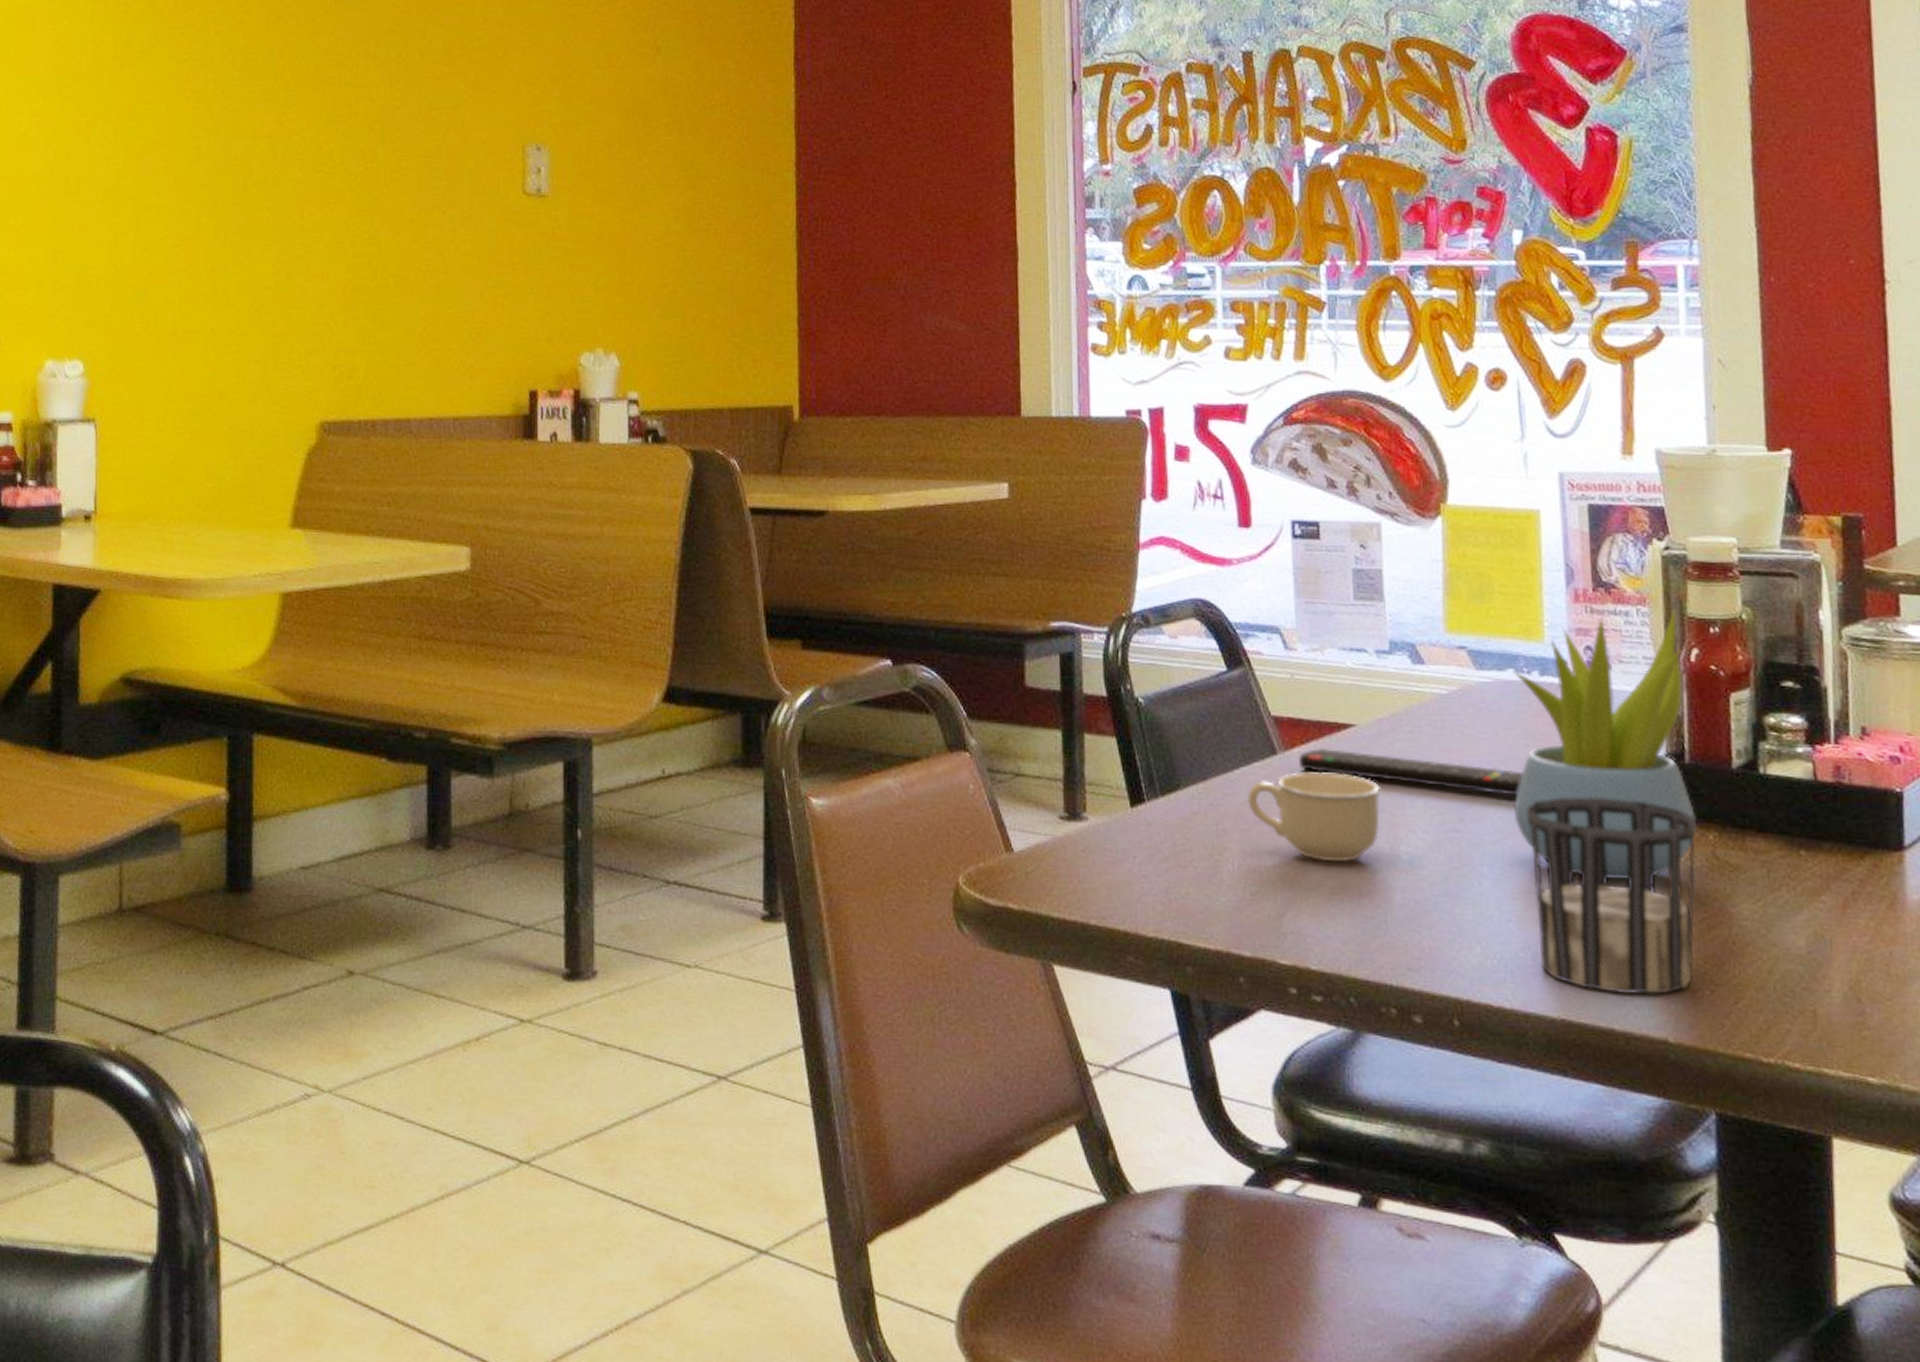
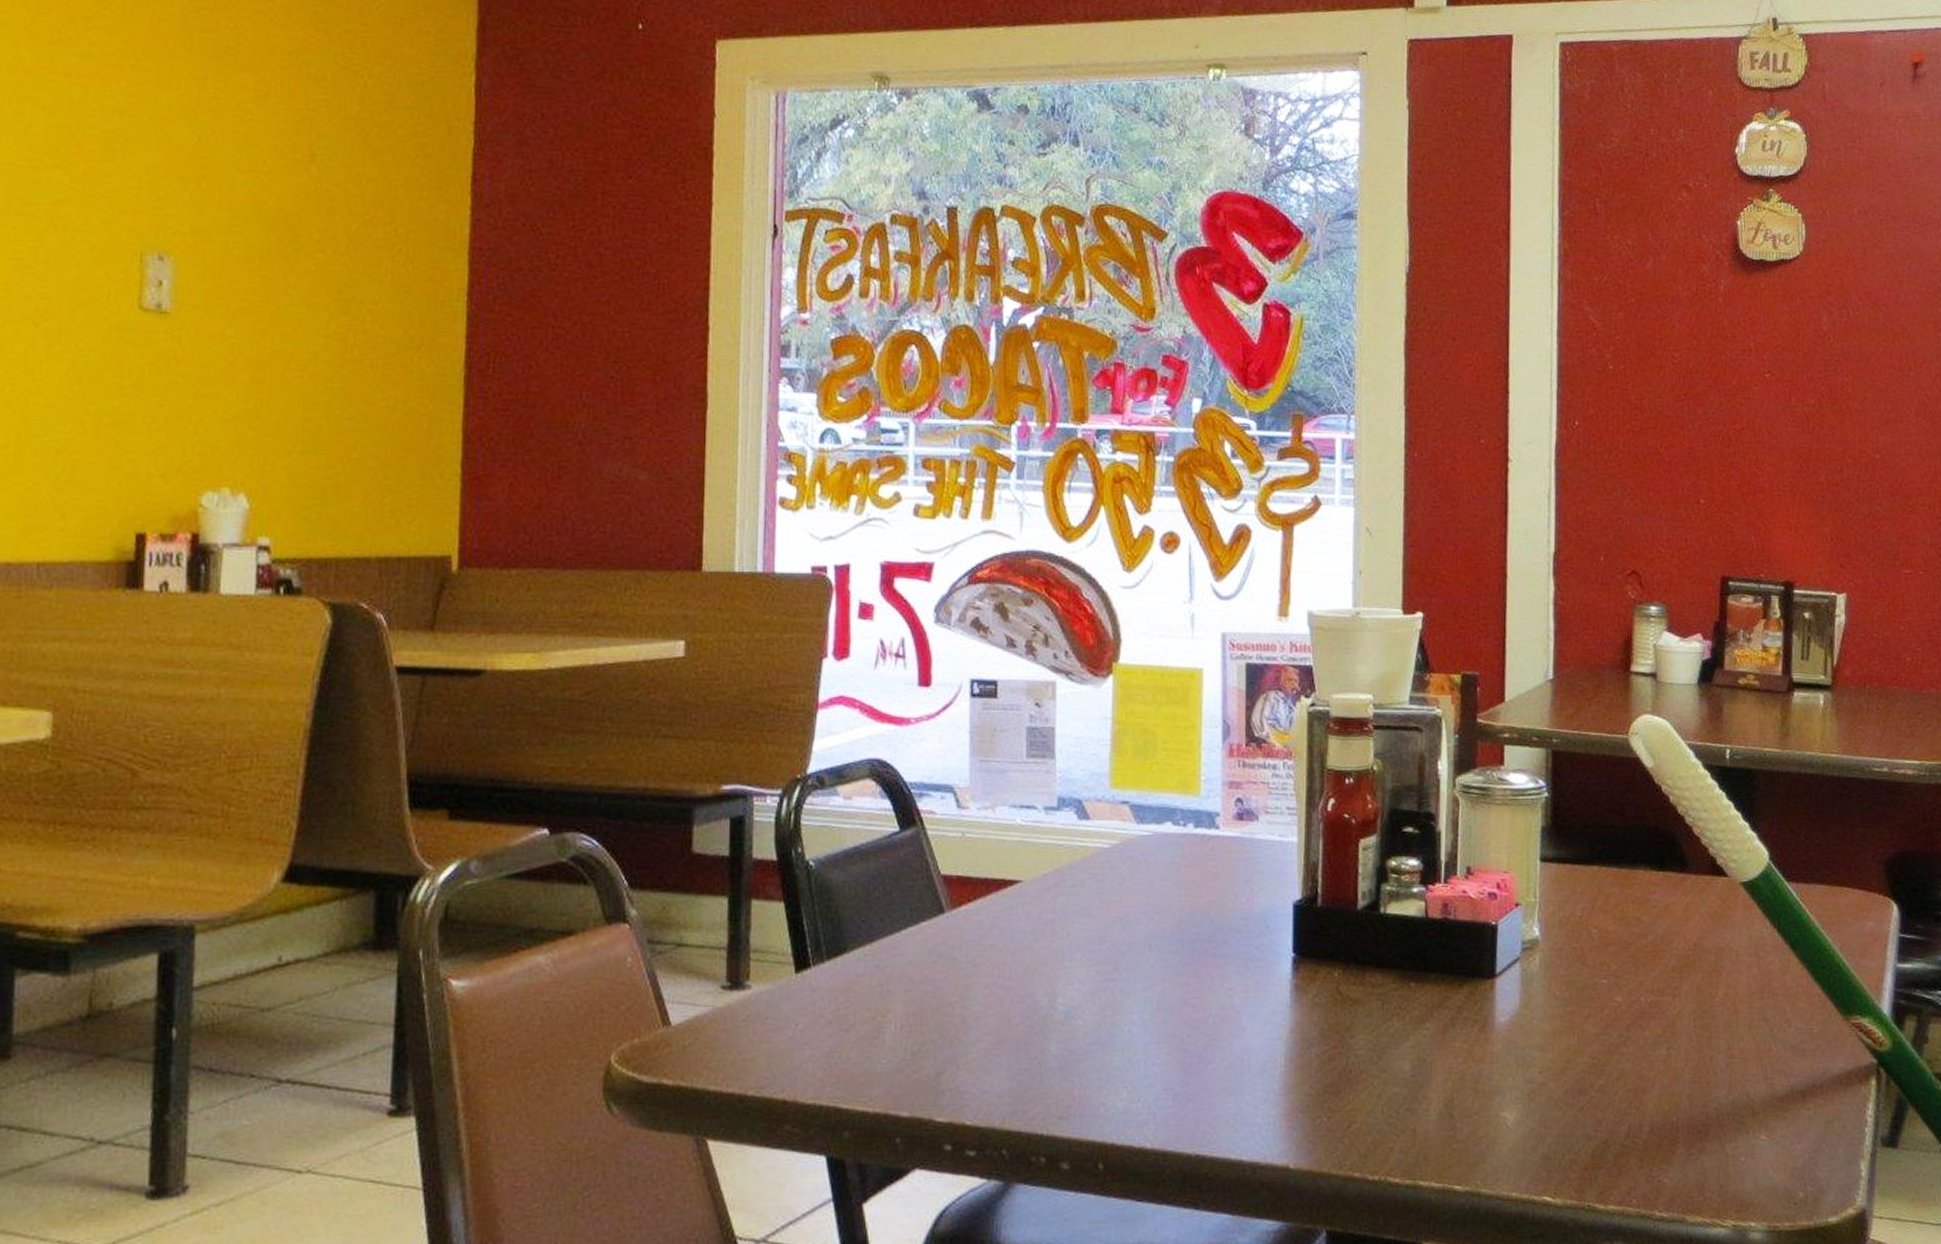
cup: present [1247,772,1380,861] -> none [913,929,1041,1017]
remote control: present [1299,747,1523,796] -> none [966,904,1174,944]
succulent plant: present [1512,610,1698,879] -> none [1165,763,1325,1018]
cup: present [1526,797,1696,995] -> none [1175,942,1324,1127]

